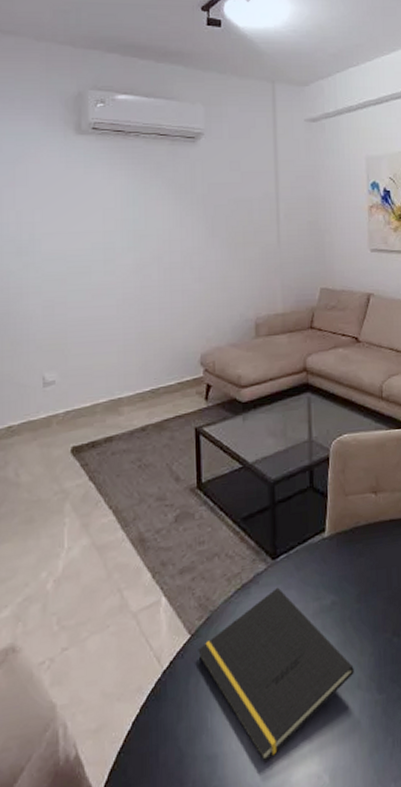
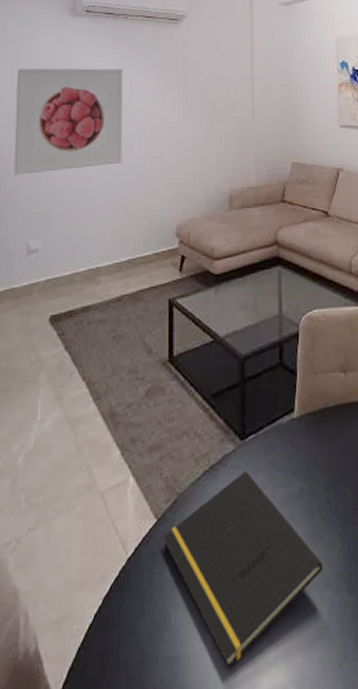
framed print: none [19,191,140,305] -> present [13,68,123,175]

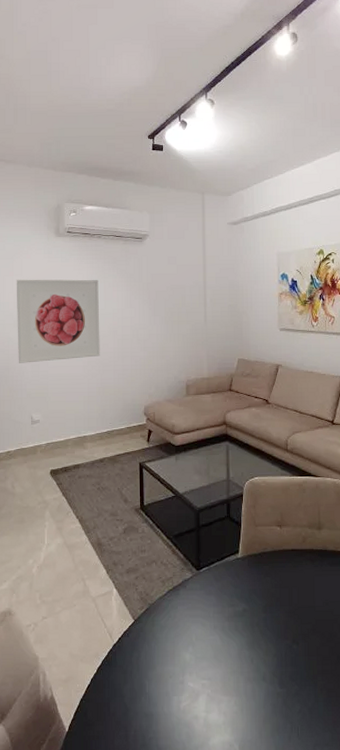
notepad: present [163,470,323,669] -> none [139,592,260,726]

